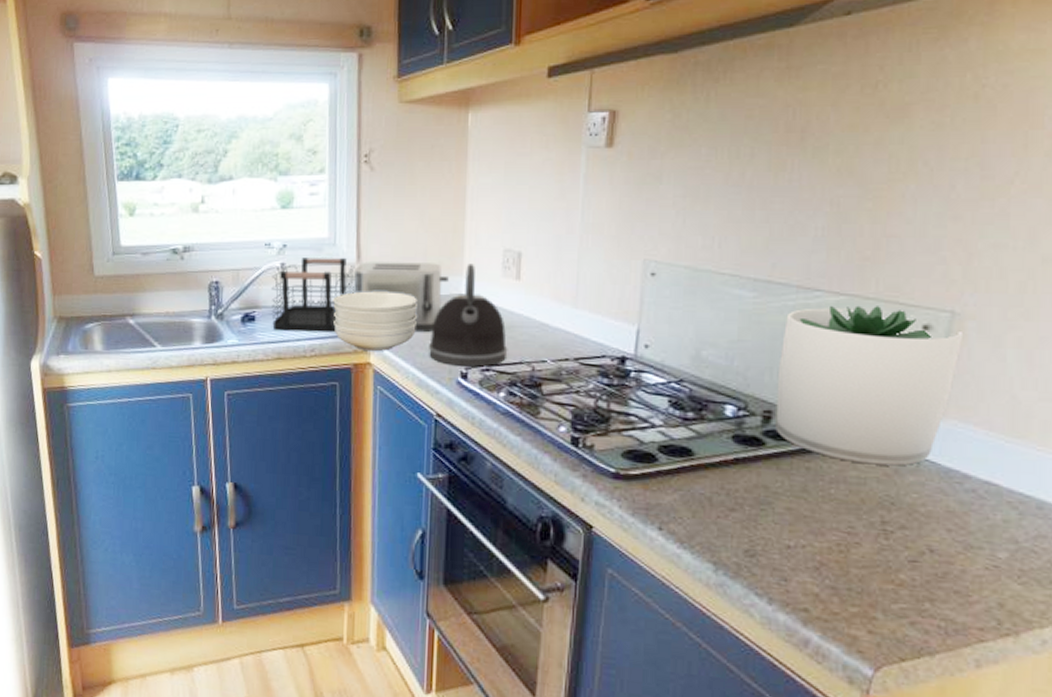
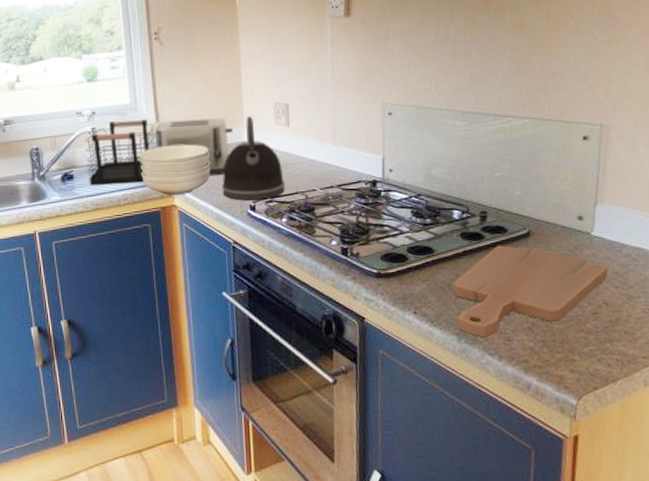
cutting board: none [714,456,940,572] -> present [452,245,608,338]
planter: present [775,305,964,466] -> none [487,125,611,245]

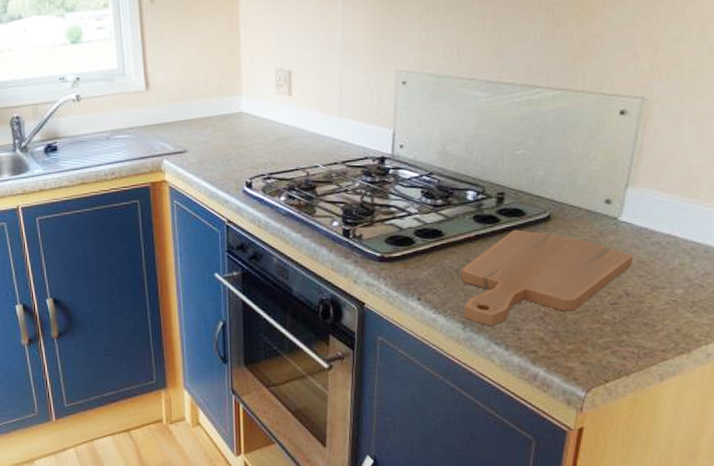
dish rack: present [85,119,157,185] -> none [69,85,147,158]
bowl: present [139,144,210,196] -> none [127,114,204,170]
toaster: present [154,118,233,175] -> none [143,85,229,149]
kettle: present [222,116,286,201] -> none [216,84,285,177]

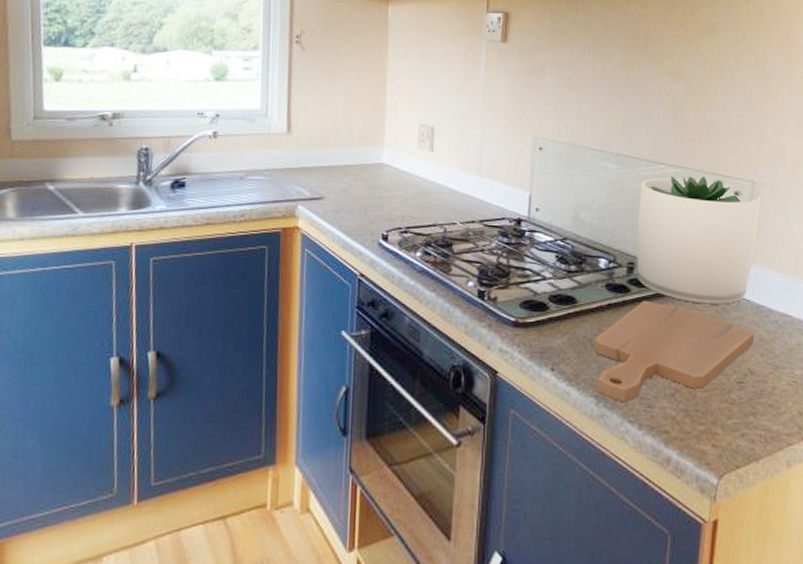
planter: none [507,97,651,230] -> present [636,176,762,305]

